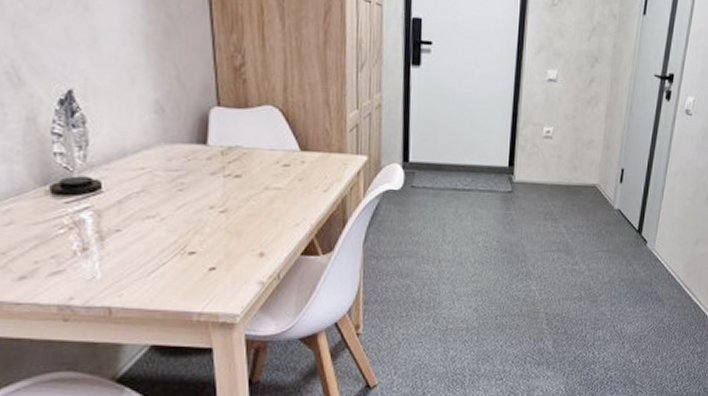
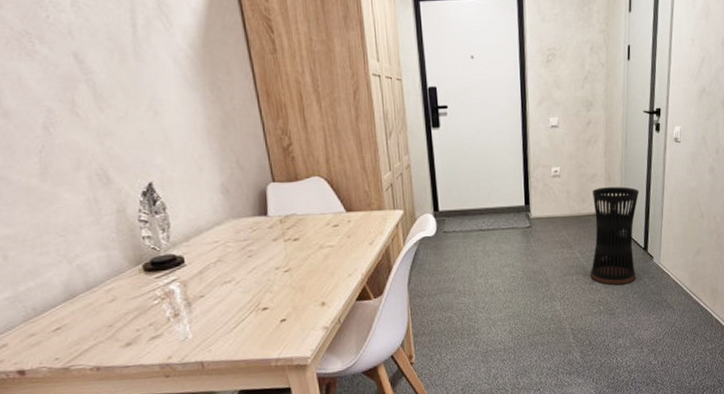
umbrella stand: none [574,156,640,270] -> present [590,187,639,286]

